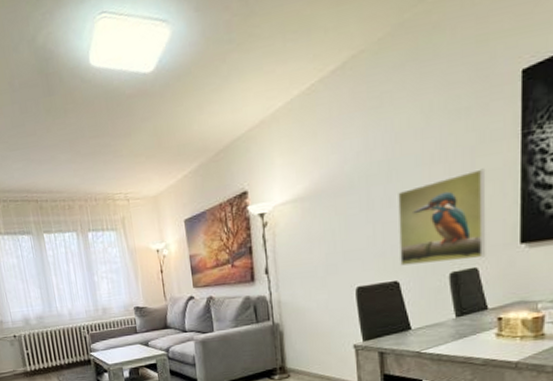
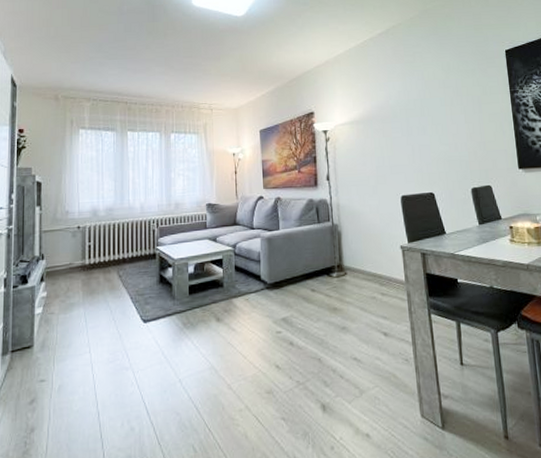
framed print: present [398,168,486,266] -> none [429,112,496,180]

